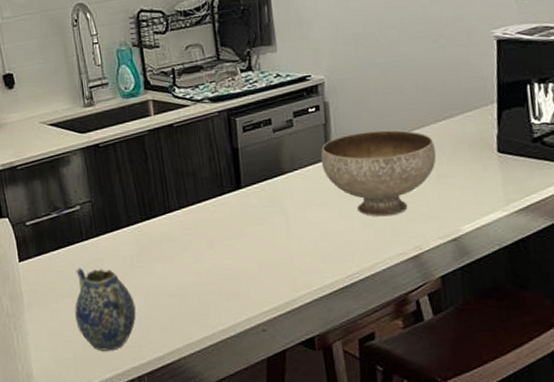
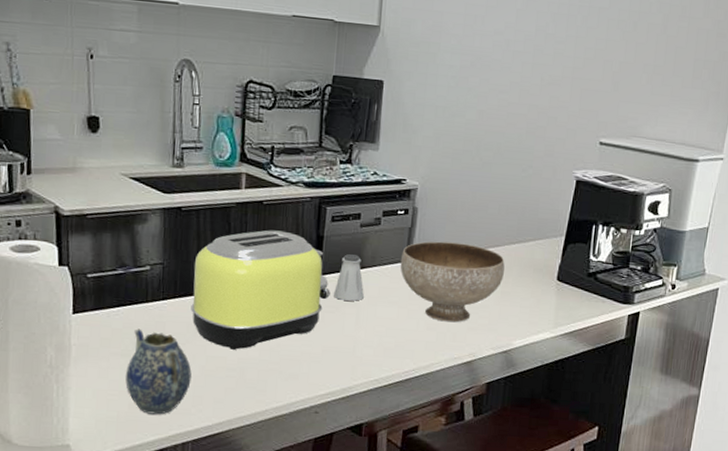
toaster: none [119,150,256,276] -> present [191,230,330,350]
saltshaker: none [259,161,290,210] -> present [334,254,364,301]

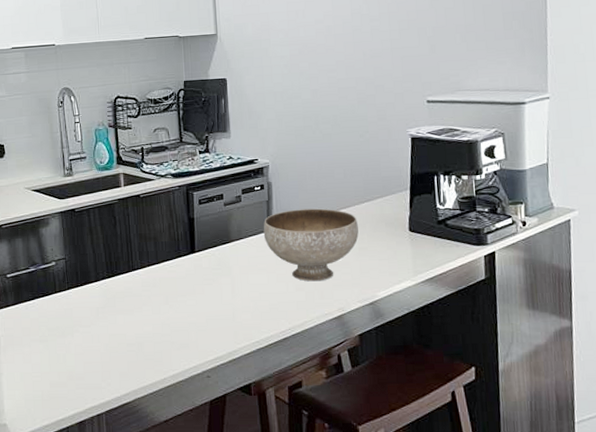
teapot: present [125,328,192,415] -> none [45,316,99,391]
toaster: present [191,230,330,350] -> none [90,218,206,327]
saltshaker: present [334,254,364,301] -> none [209,231,236,272]

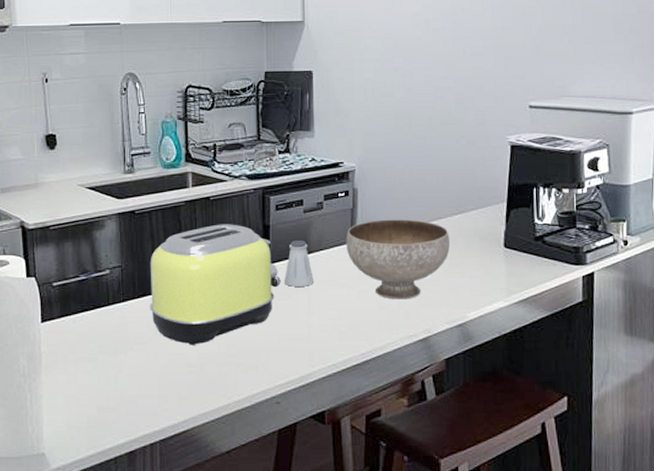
toaster: none [90,218,206,327] -> present [150,224,281,345]
saltshaker: none [209,231,236,272] -> present [285,241,314,287]

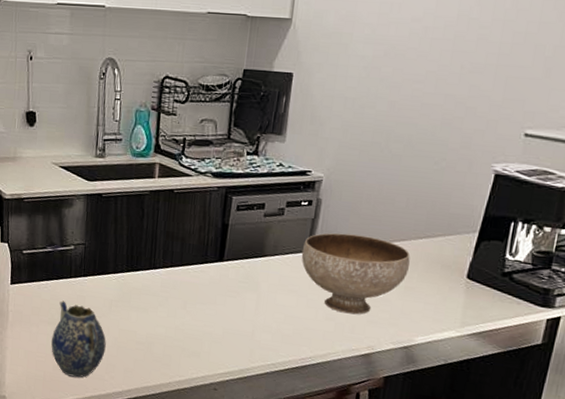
teapot: none [93,332,155,416] -> present [51,300,106,377]
toaster: present [150,224,281,345] -> none [107,216,233,326]
saltshaker: present [285,241,314,287] -> none [236,242,265,288]

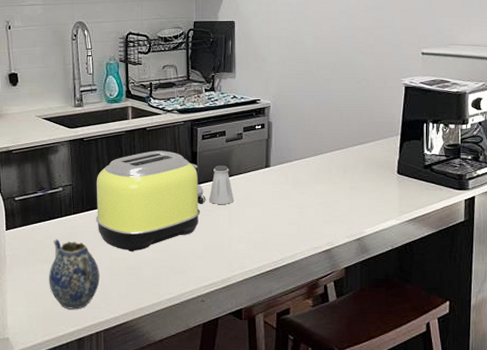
toaster: none [107,216,233,326] -> present [96,151,206,252]
saltshaker: none [236,242,265,288] -> present [209,166,234,204]
bowl: present [301,233,410,315] -> none [261,149,350,217]

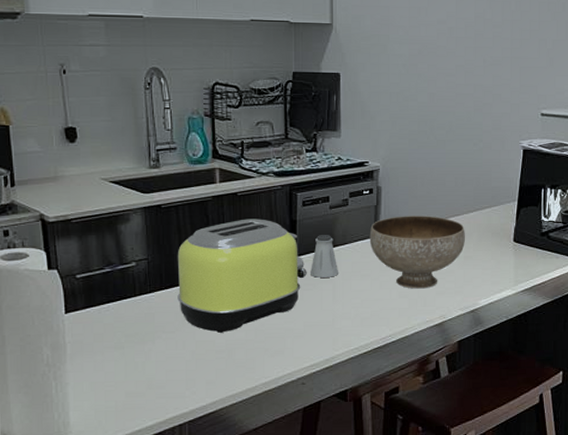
teapot: present [49,239,100,309] -> none [121,321,183,401]
bowl: none [261,149,350,217] -> present [369,216,465,289]

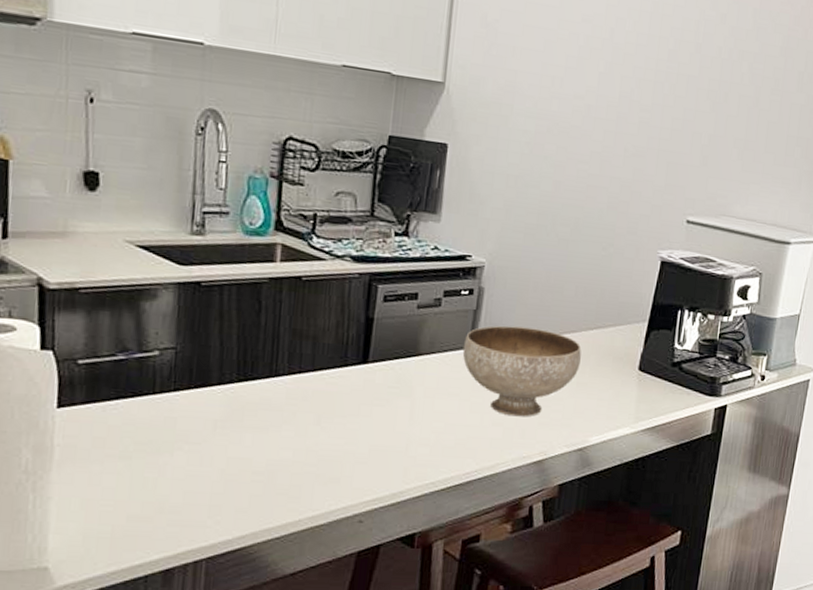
toaster: present [177,219,307,333] -> none [209,310,380,450]
saltshaker: present [311,235,338,278] -> none [384,339,420,393]

